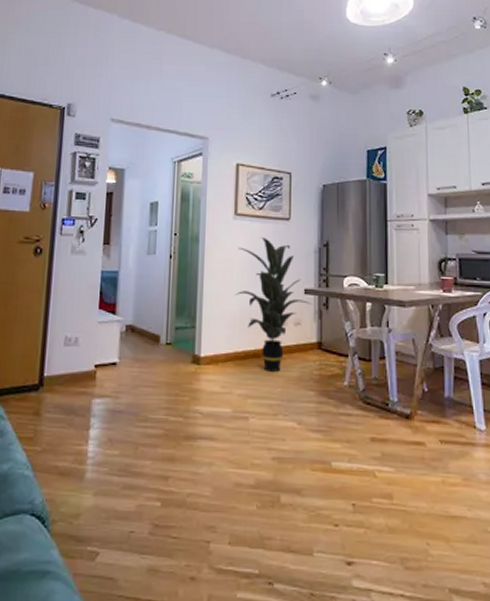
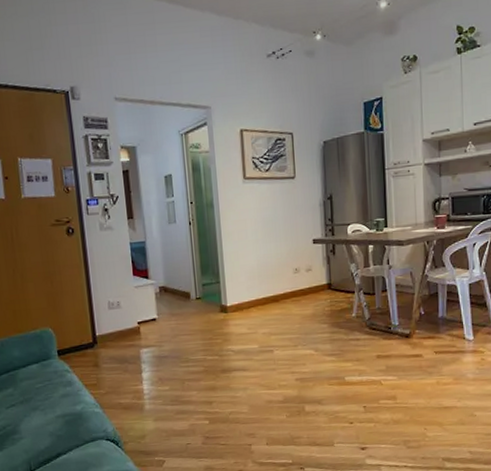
indoor plant: present [234,237,312,372] -> none [250,197,320,312]

